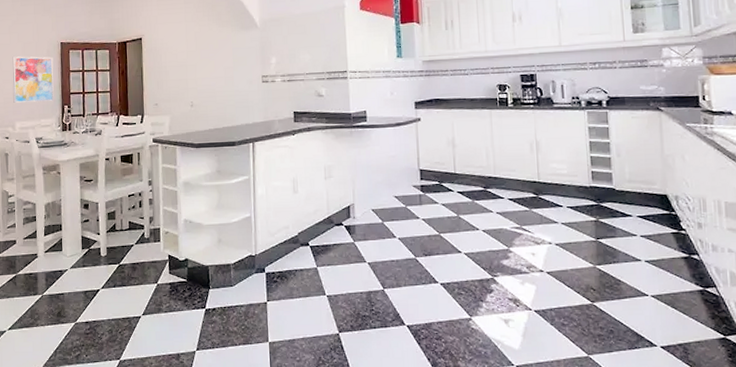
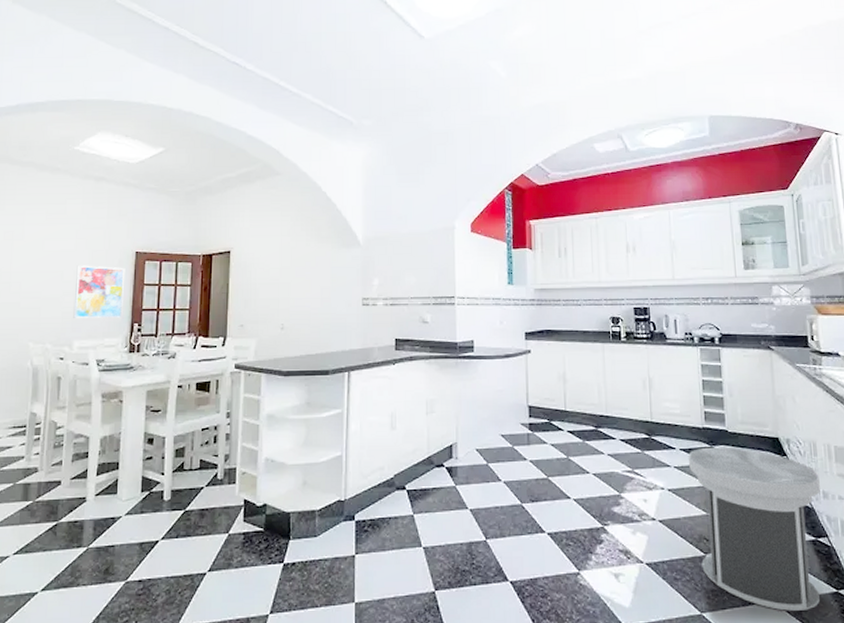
trash can: none [576,204,709,354] -> present [689,447,820,611]

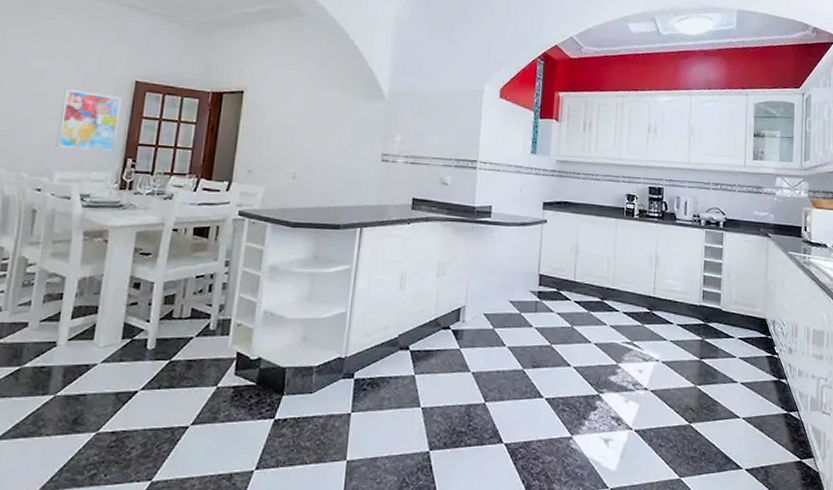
trash can: present [689,447,820,611] -> none [684,324,797,477]

